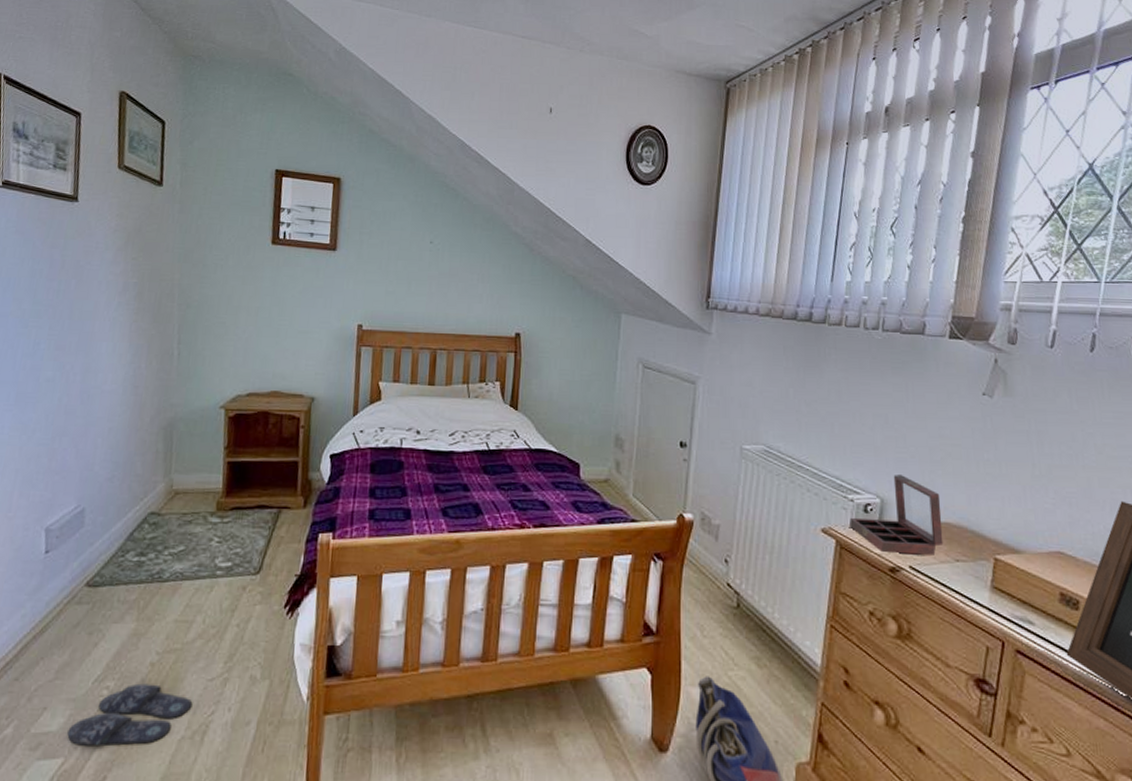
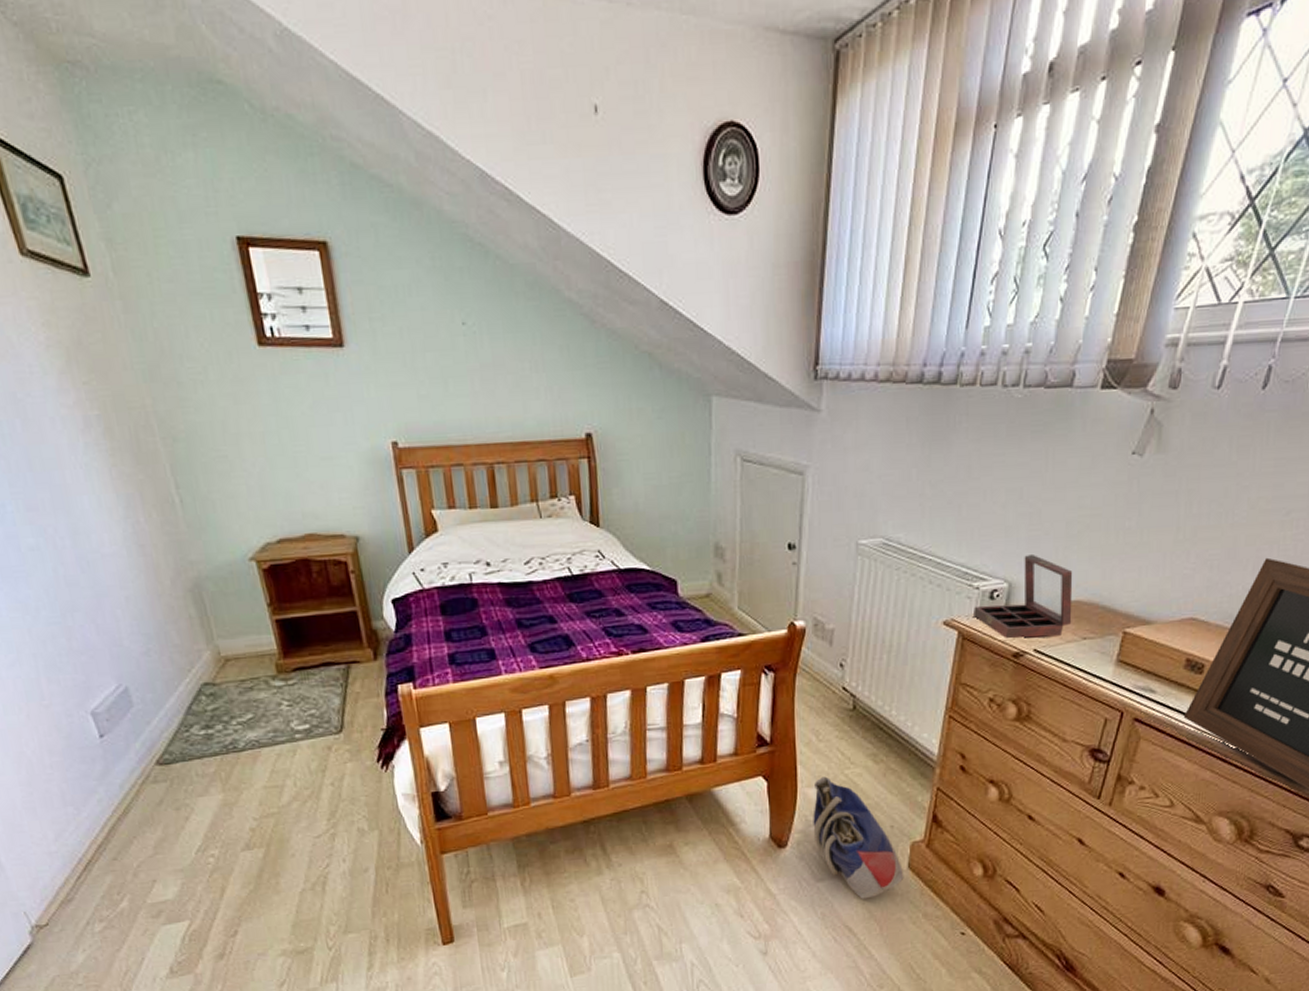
slippers: present [67,683,193,747] -> none [185,847,305,909]

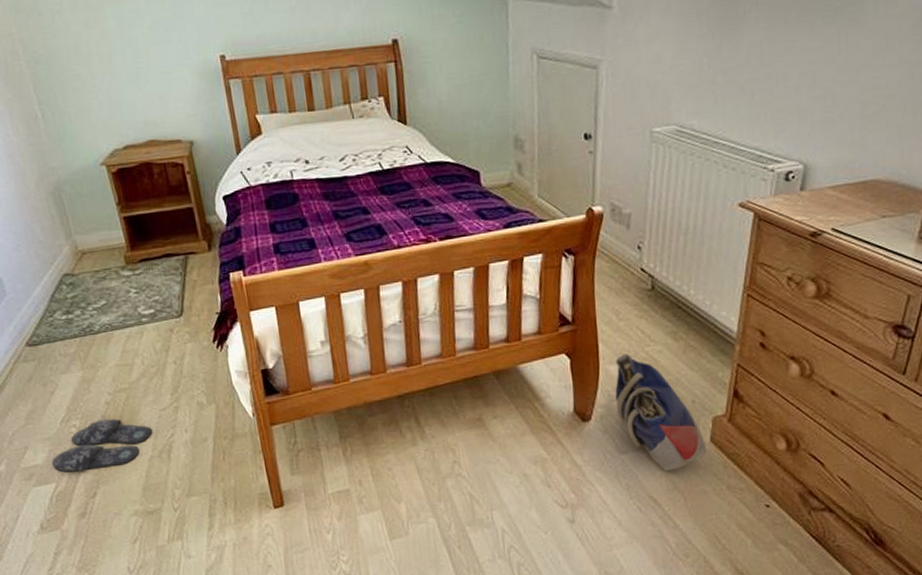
slippers: none [185,847,305,909] -> present [52,418,153,473]
jewelry box: present [974,555,1073,639] -> none [769,136,870,219]

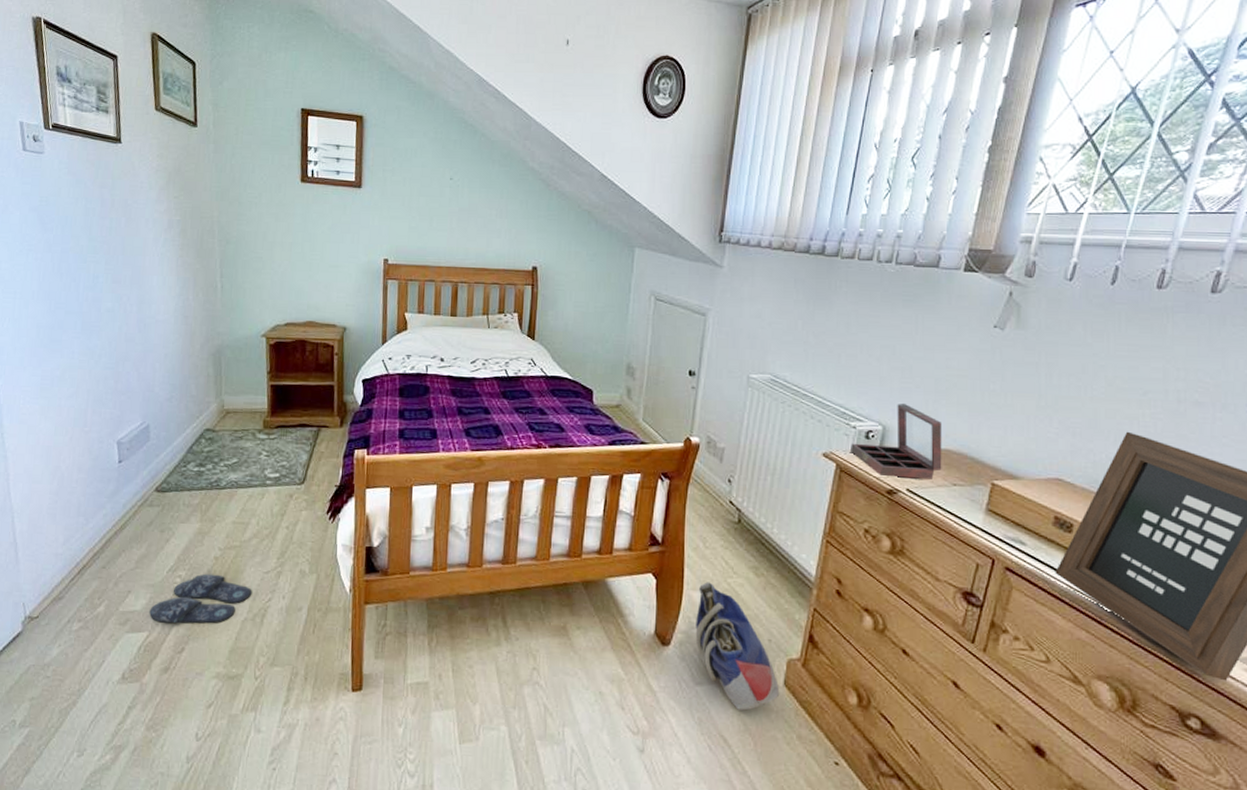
jewelry box: none [769,136,870,219] -> present [851,404,943,479]

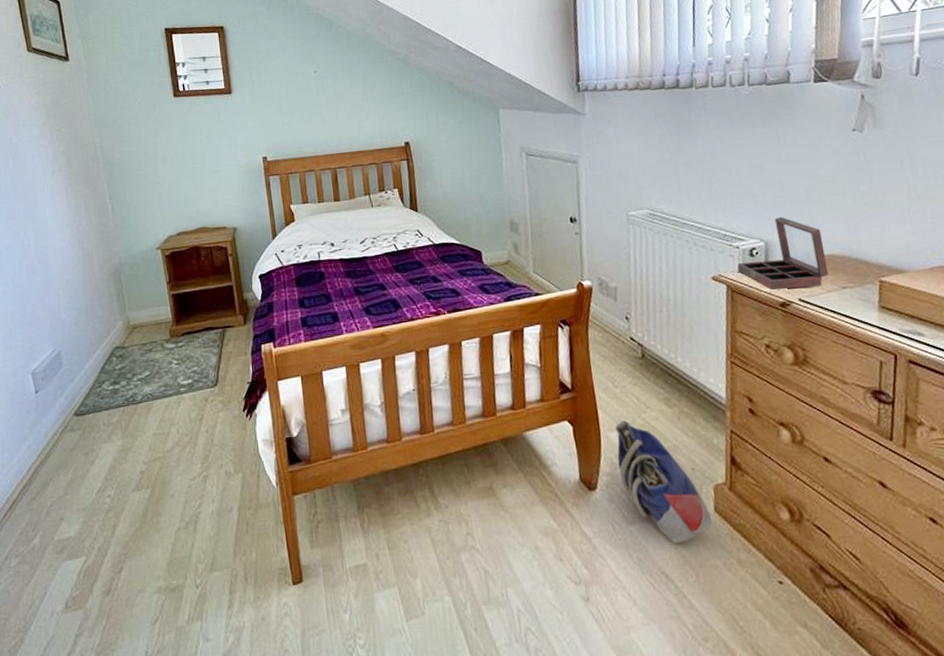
slippers: present [149,573,252,624] -> none [84,488,182,546]

